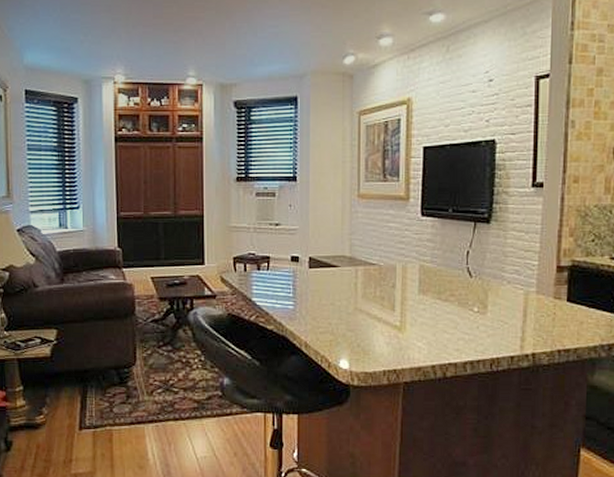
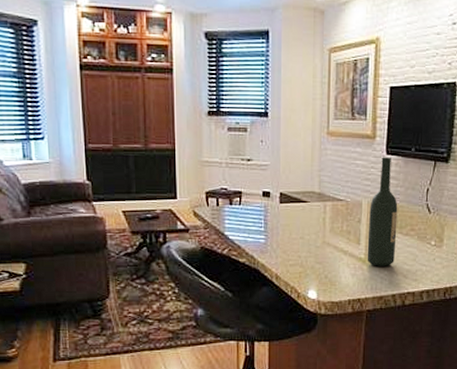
wine bottle: none [402,219,435,335] -> present [367,157,398,266]

